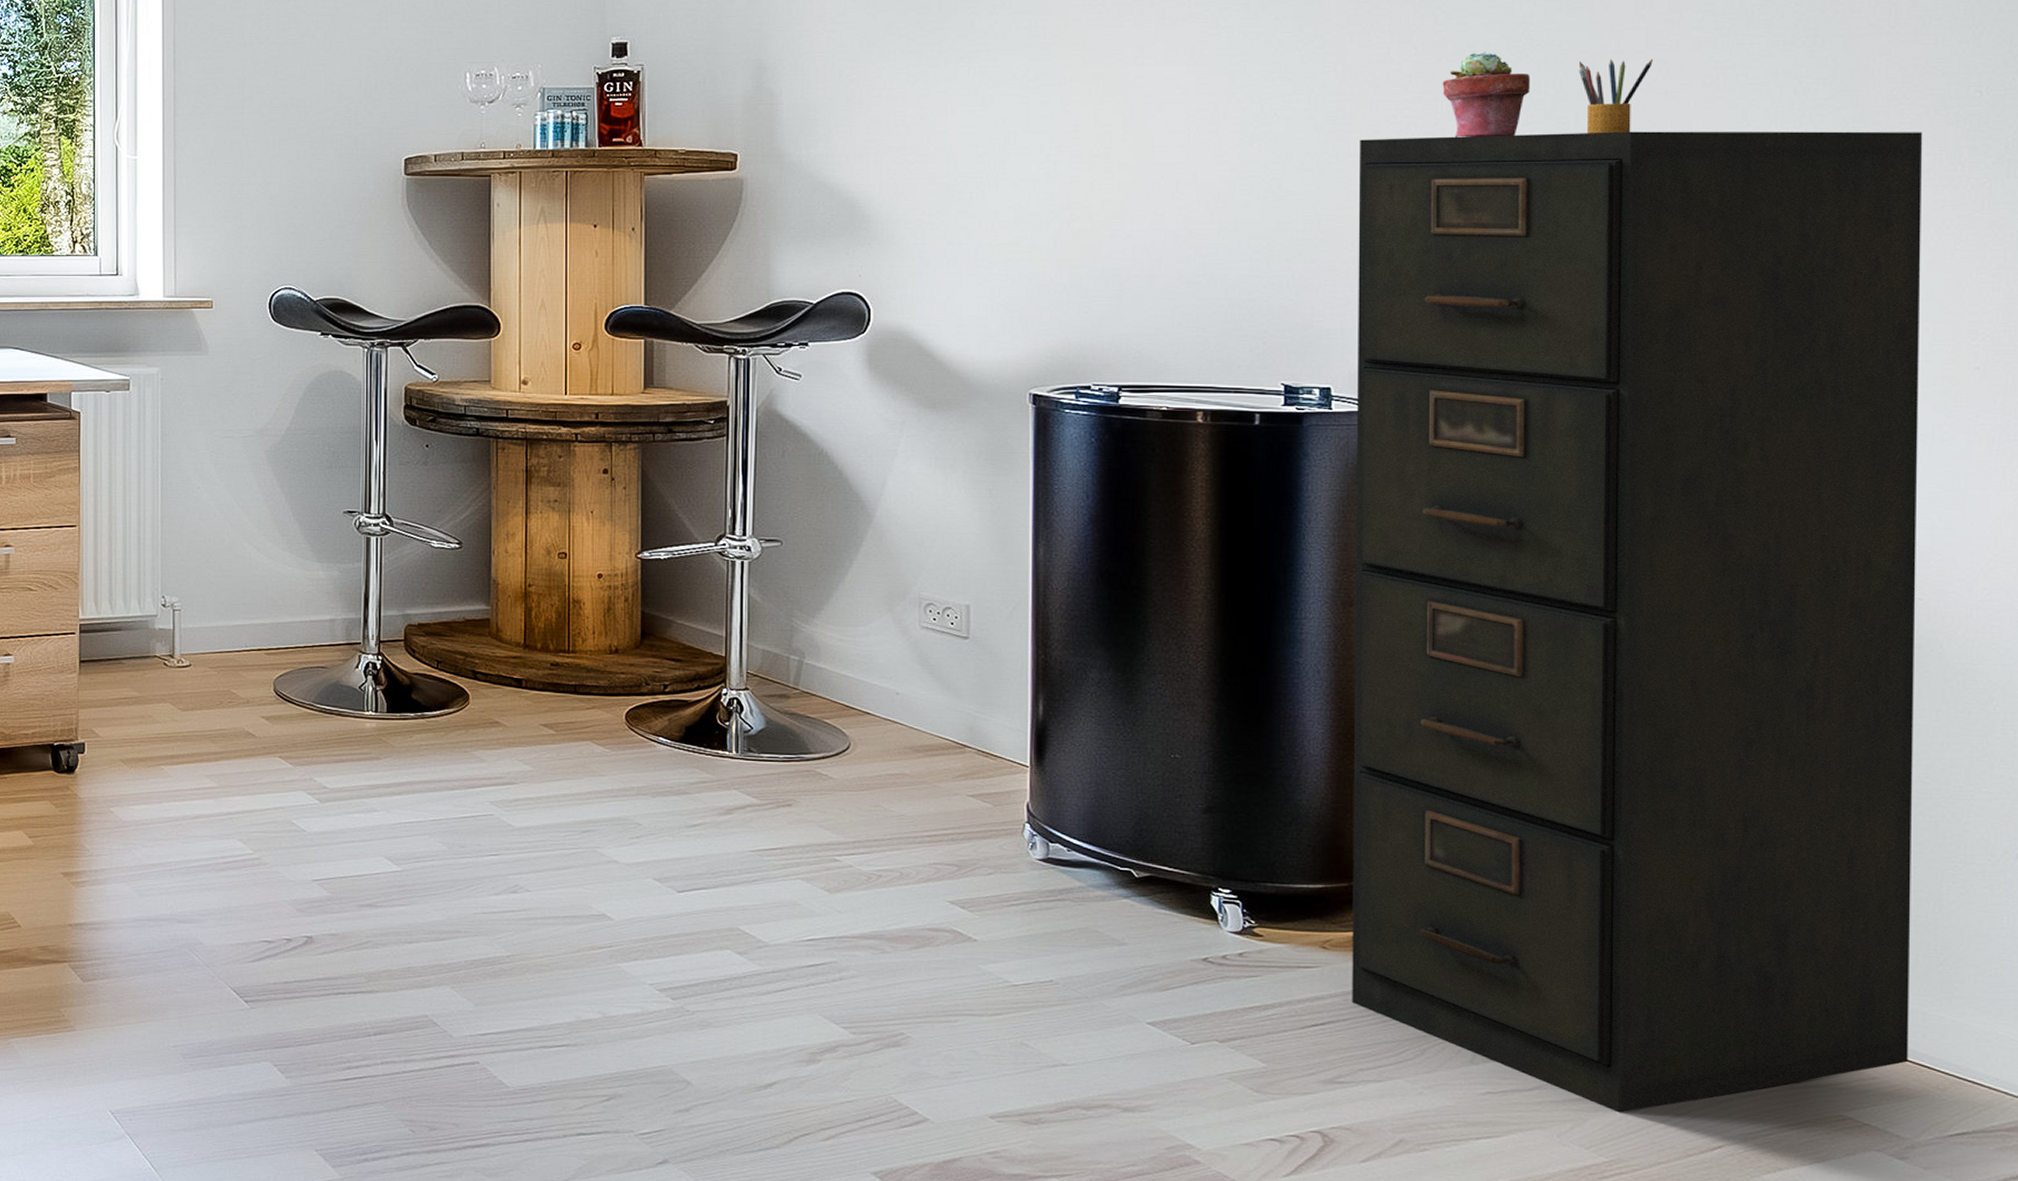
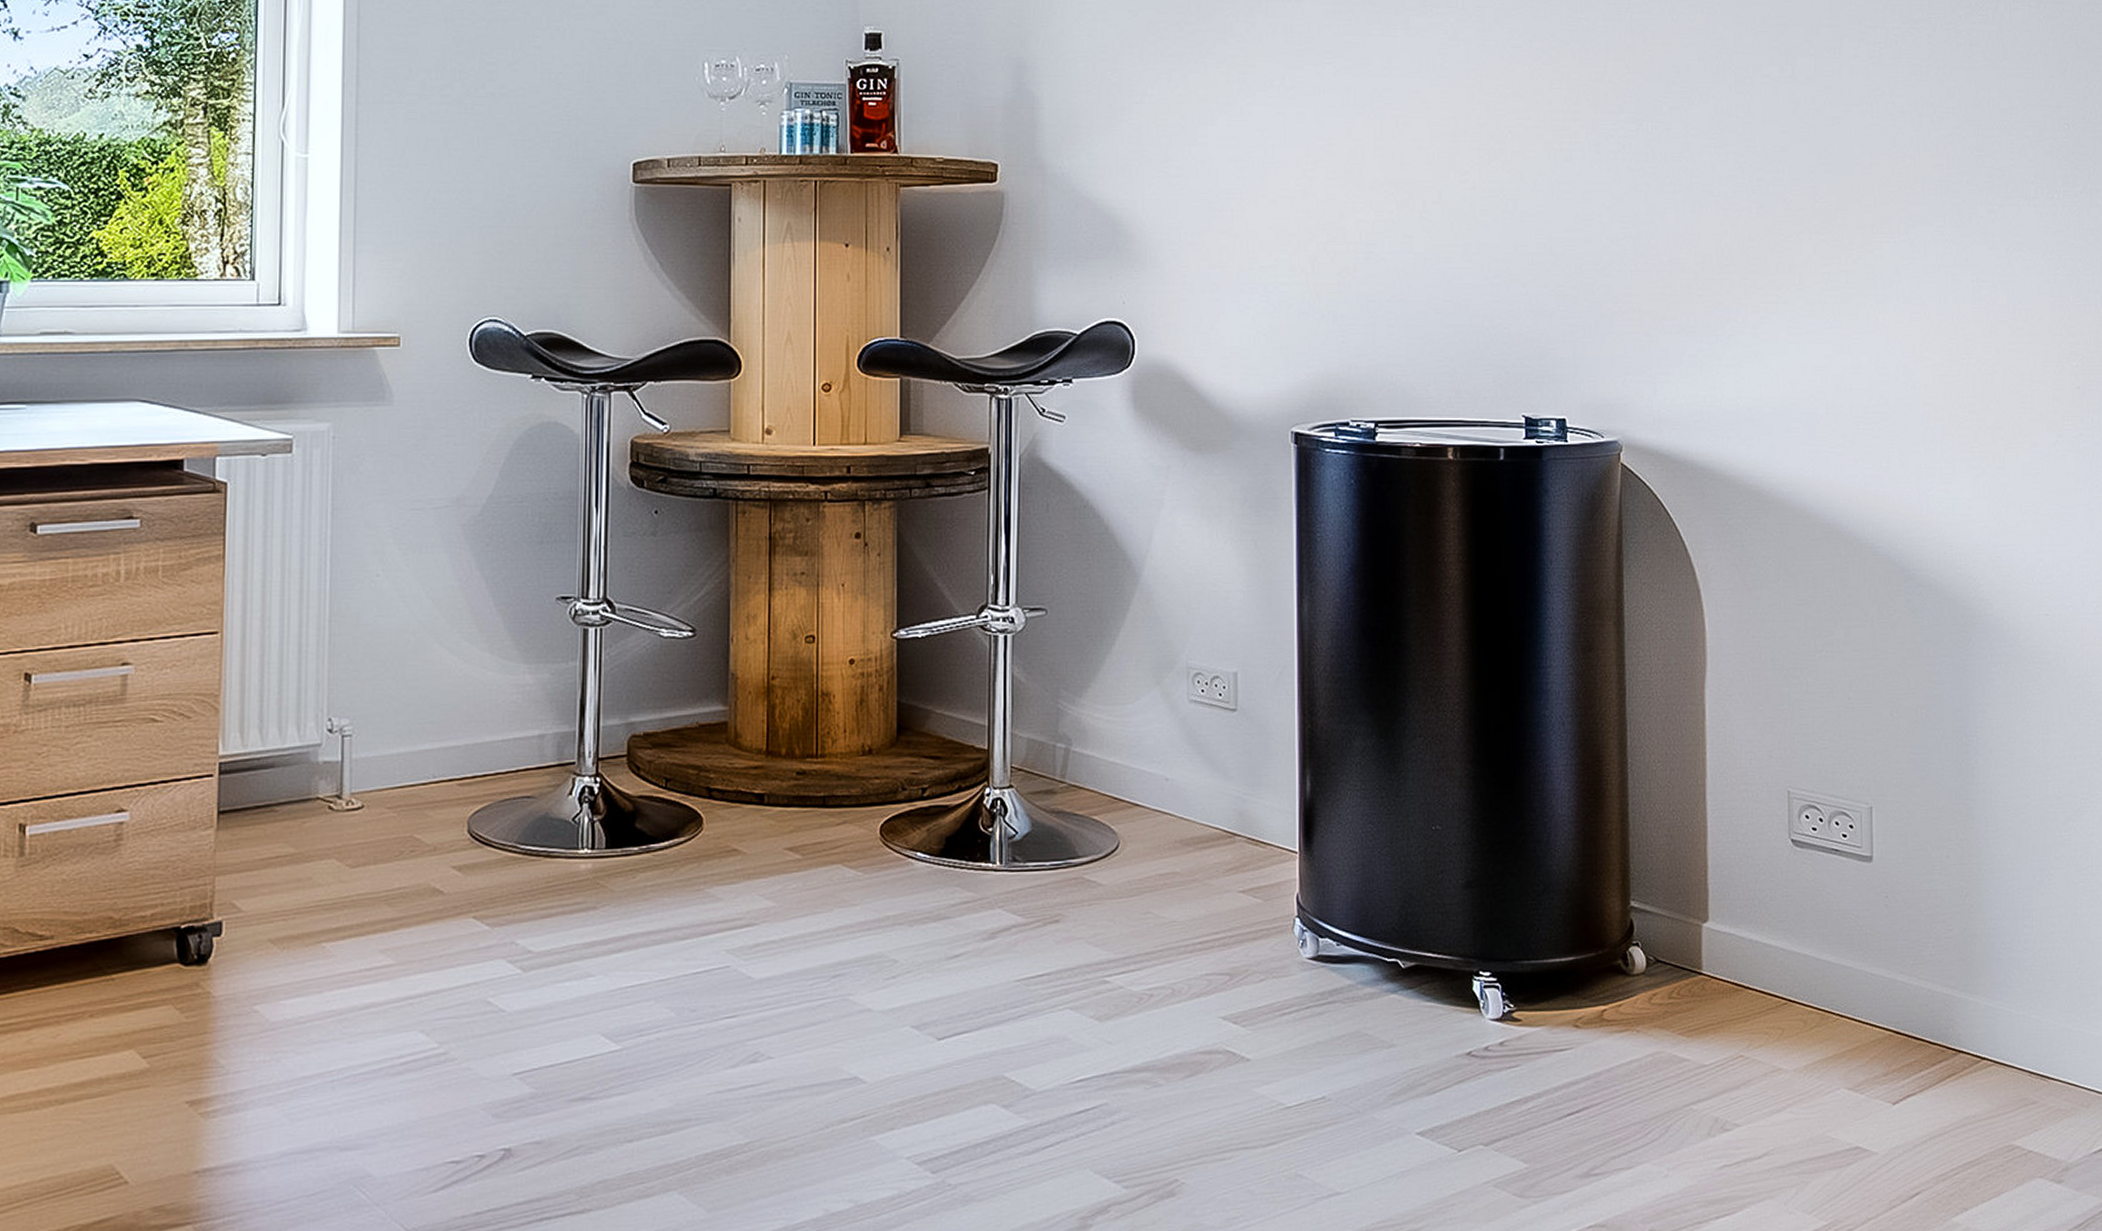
filing cabinet: present [1352,131,1923,1113] -> none [1583,156,2060,1171]
potted succulent: present [1442,51,1531,137] -> none [1651,72,1724,159]
pencil box: present [1578,59,1653,134] -> none [1762,84,1821,158]

